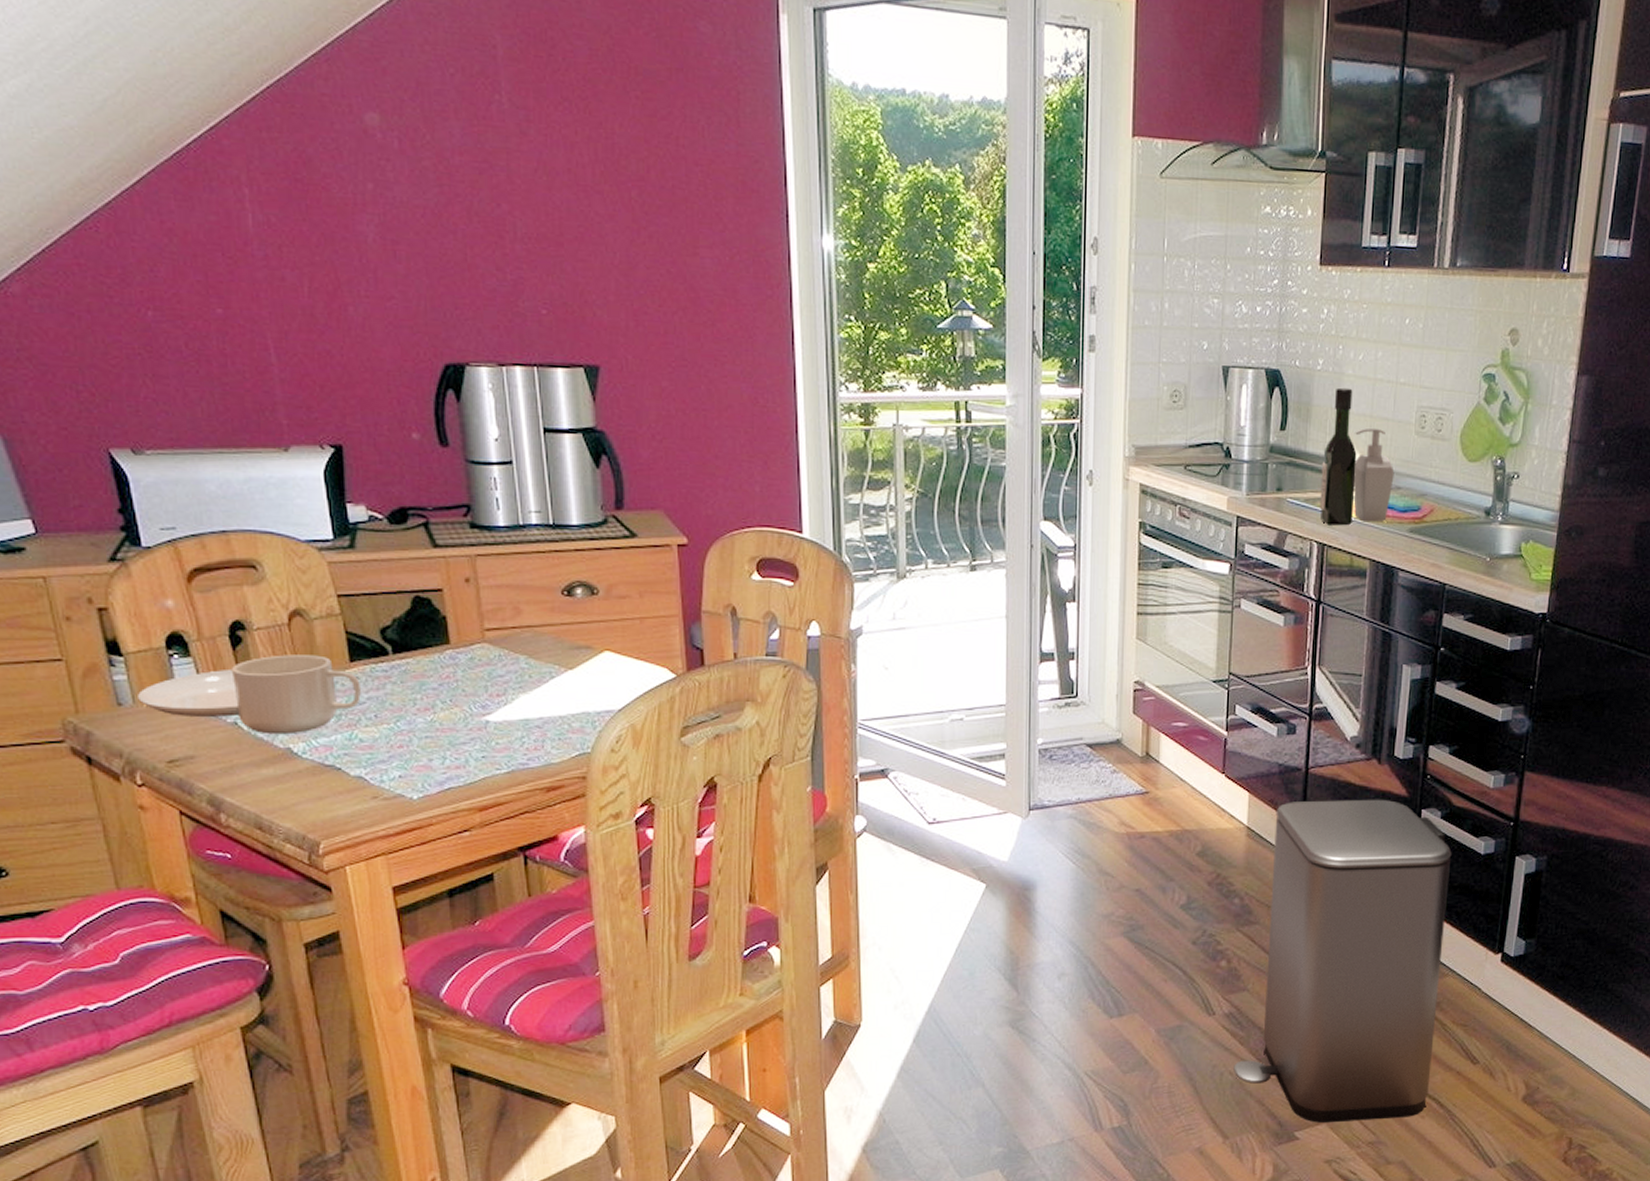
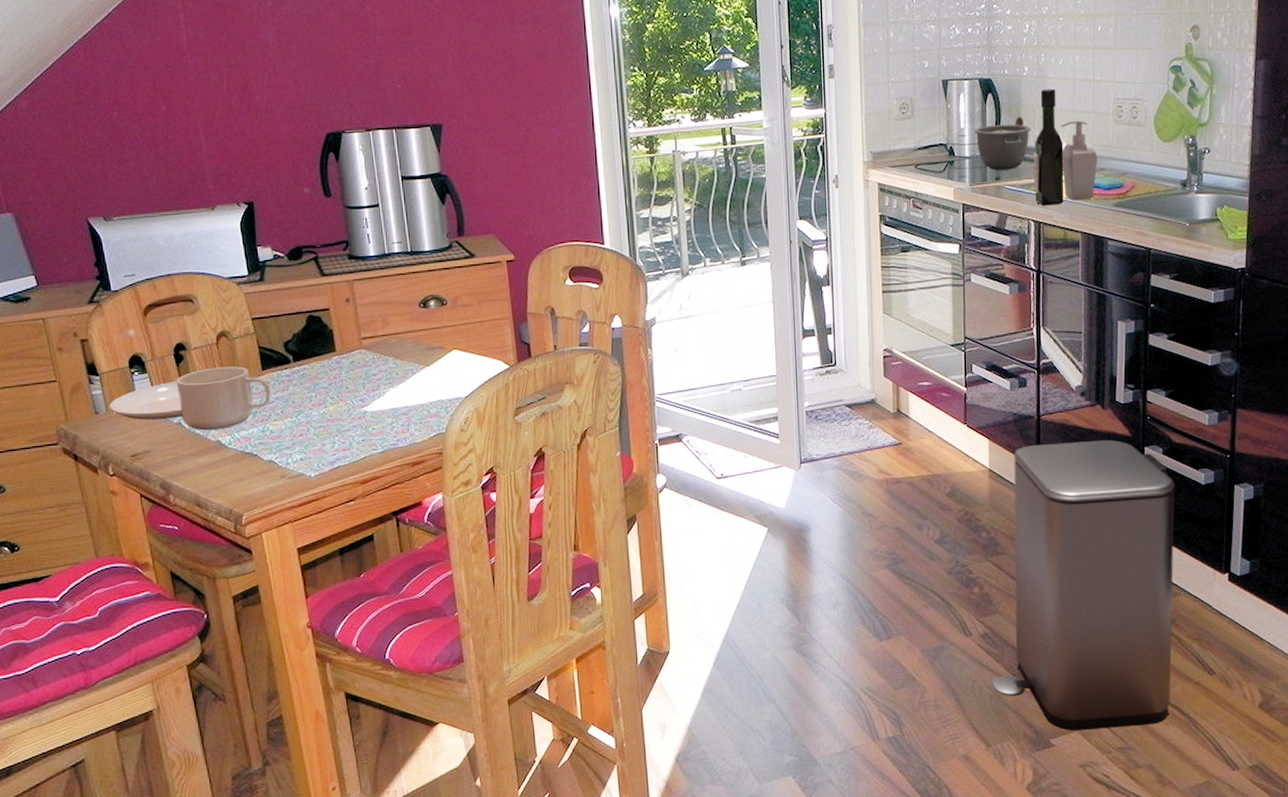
cooking pot: none [1256,418,1321,480] -> present [975,117,1031,170]

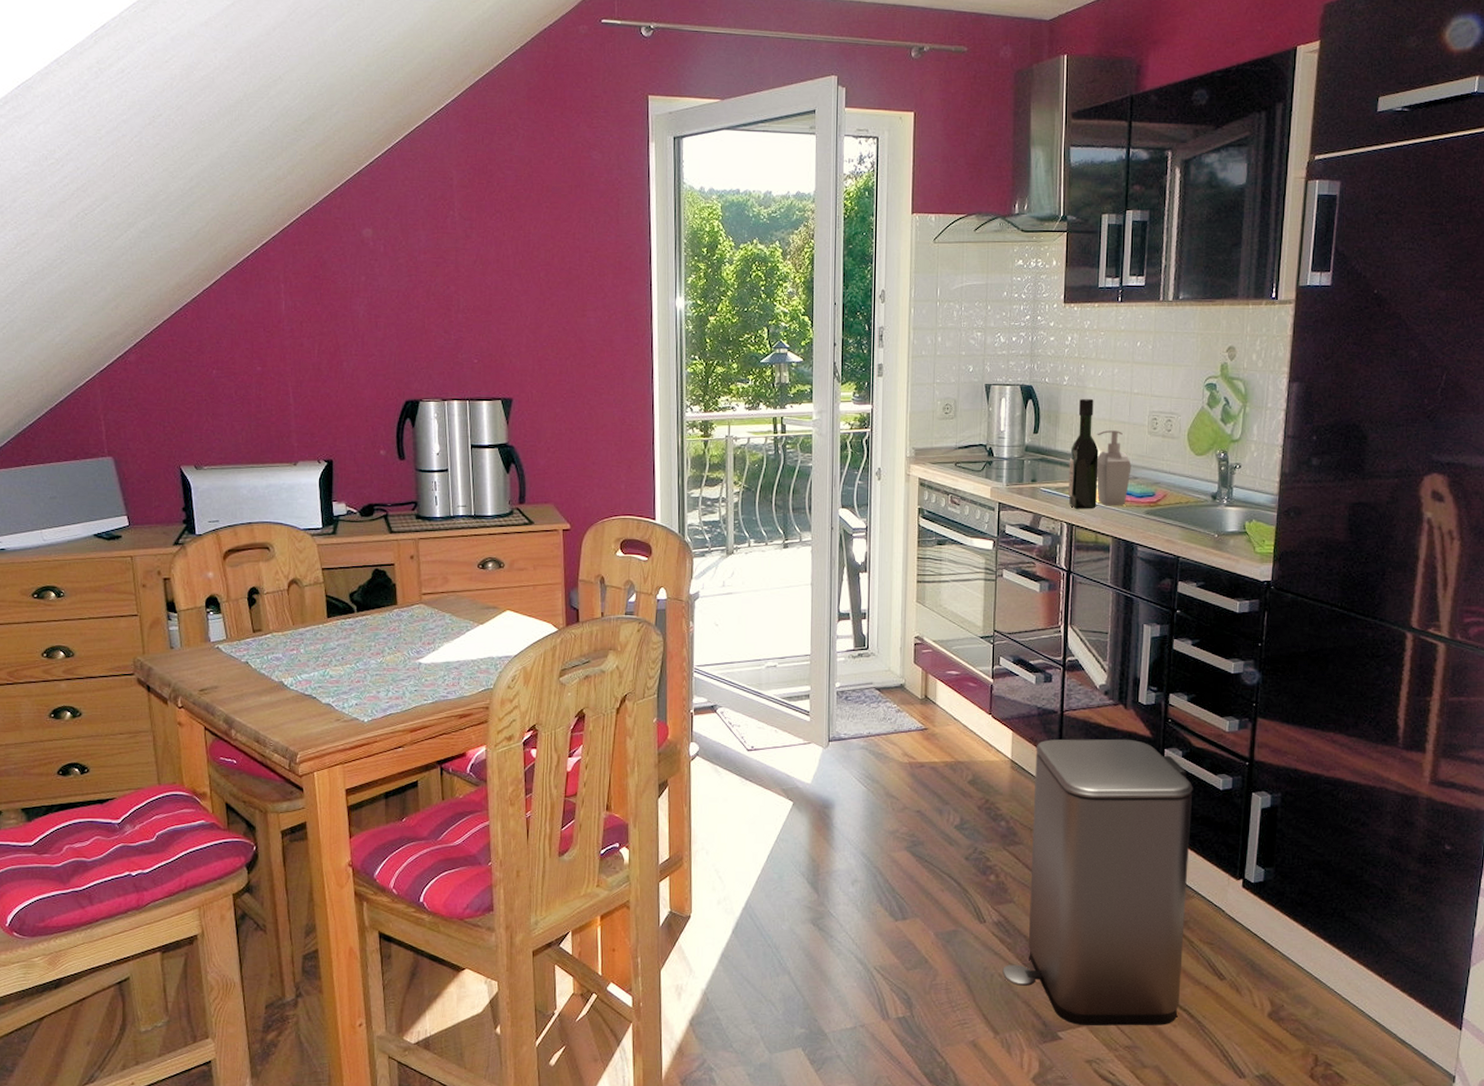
plate: present [109,382,183,420] -> none [184,623,251,658]
cup: present [175,366,271,431] -> none [247,612,333,672]
cooking pot: present [975,117,1031,170] -> none [1014,423,1068,473]

